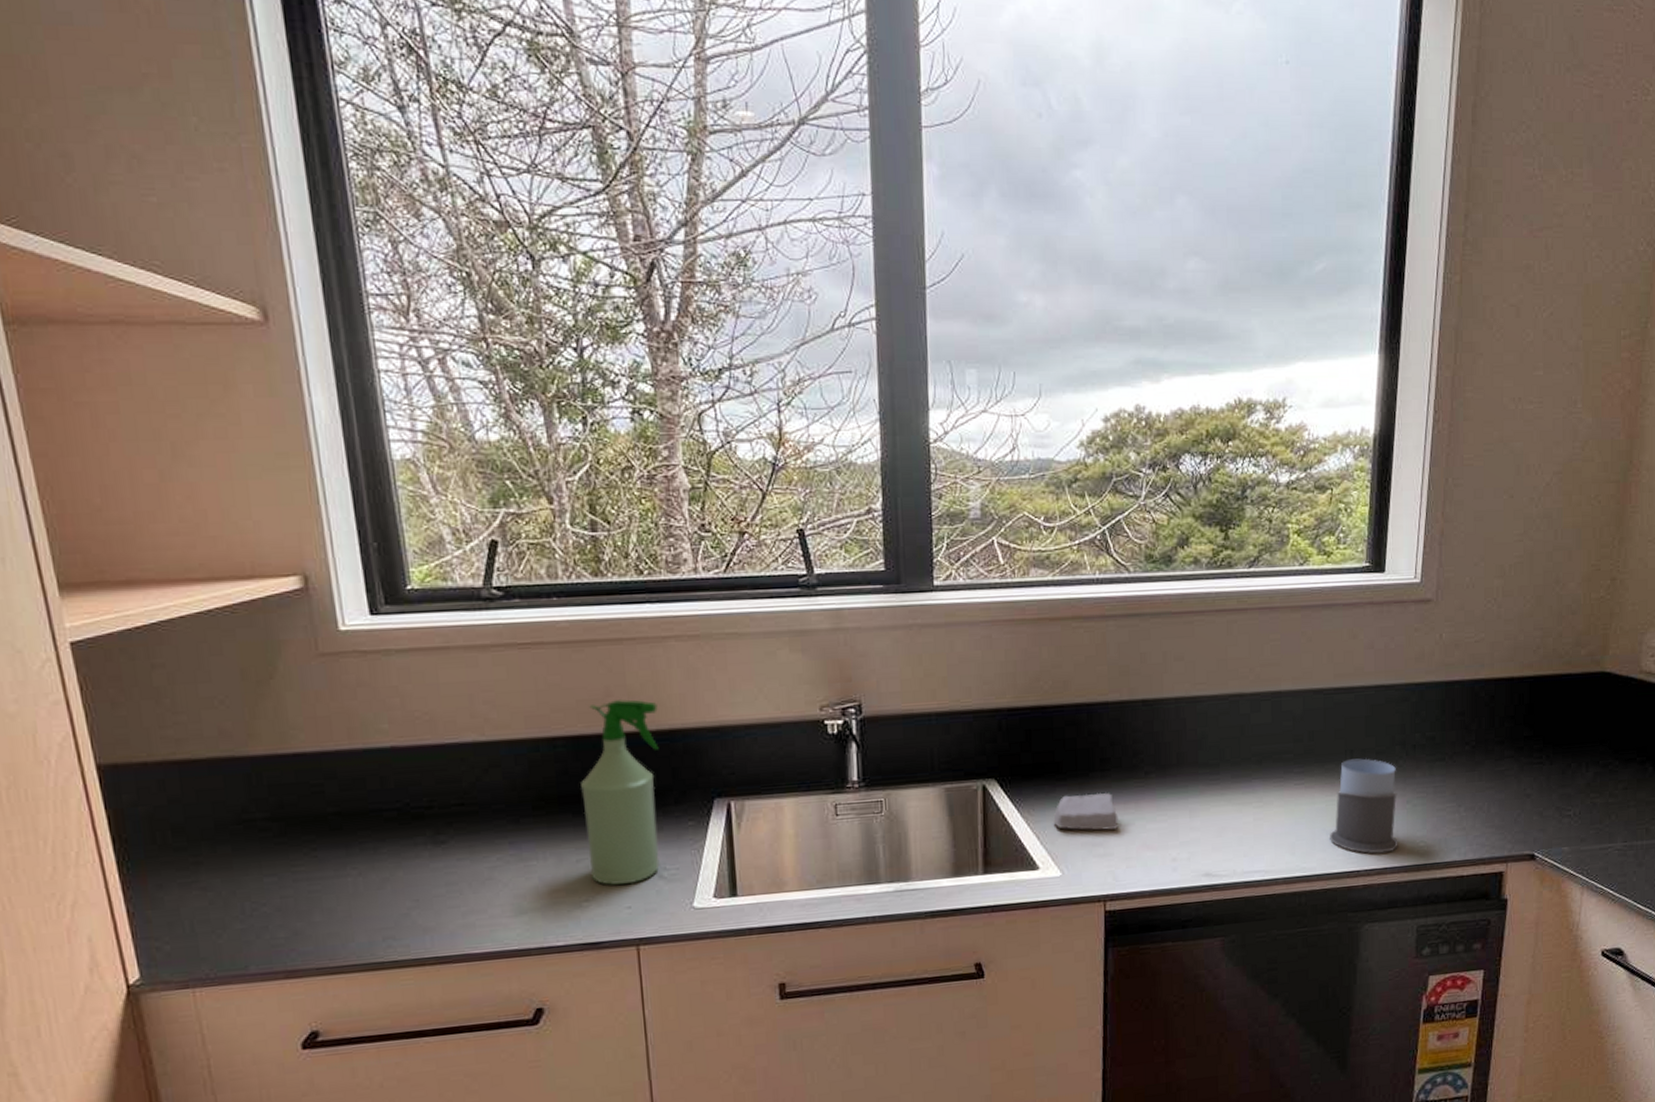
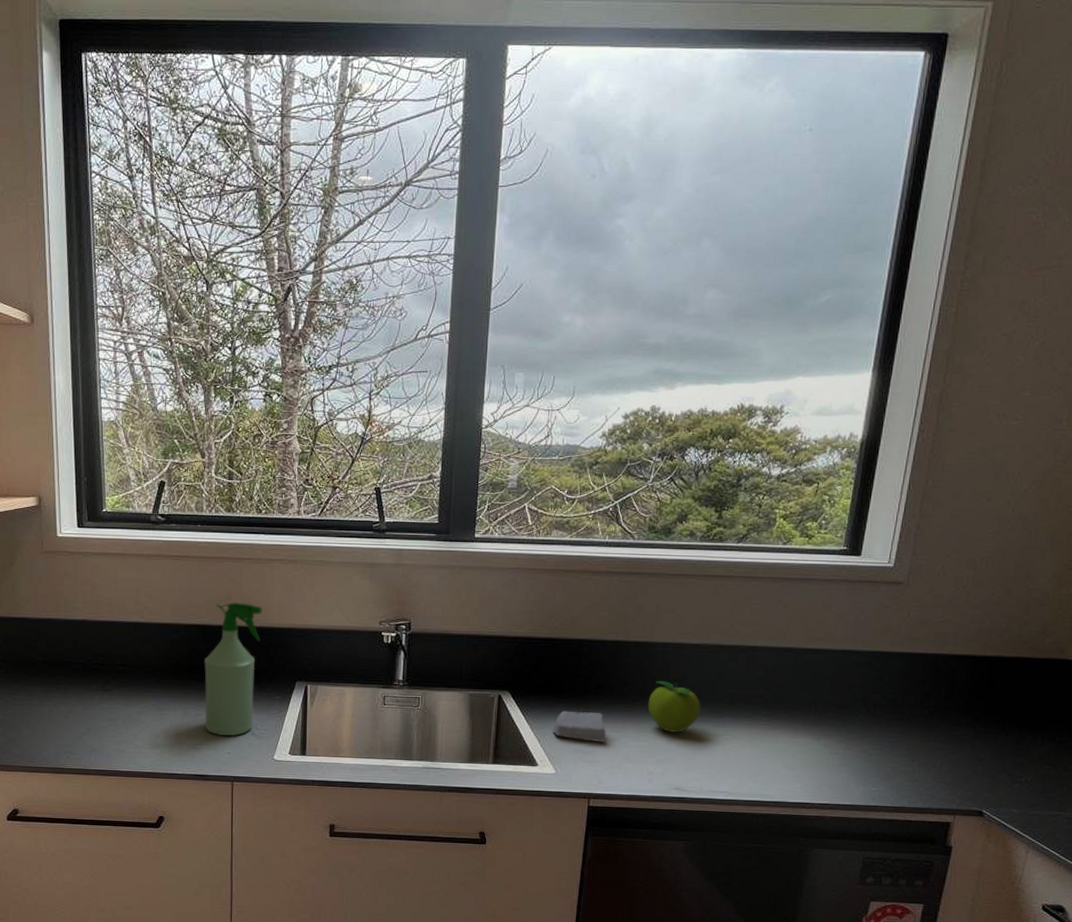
fruit: none [1163,745,1225,807] -> present [647,681,701,733]
mug: present [1330,758,1398,854] -> none [789,709,856,792]

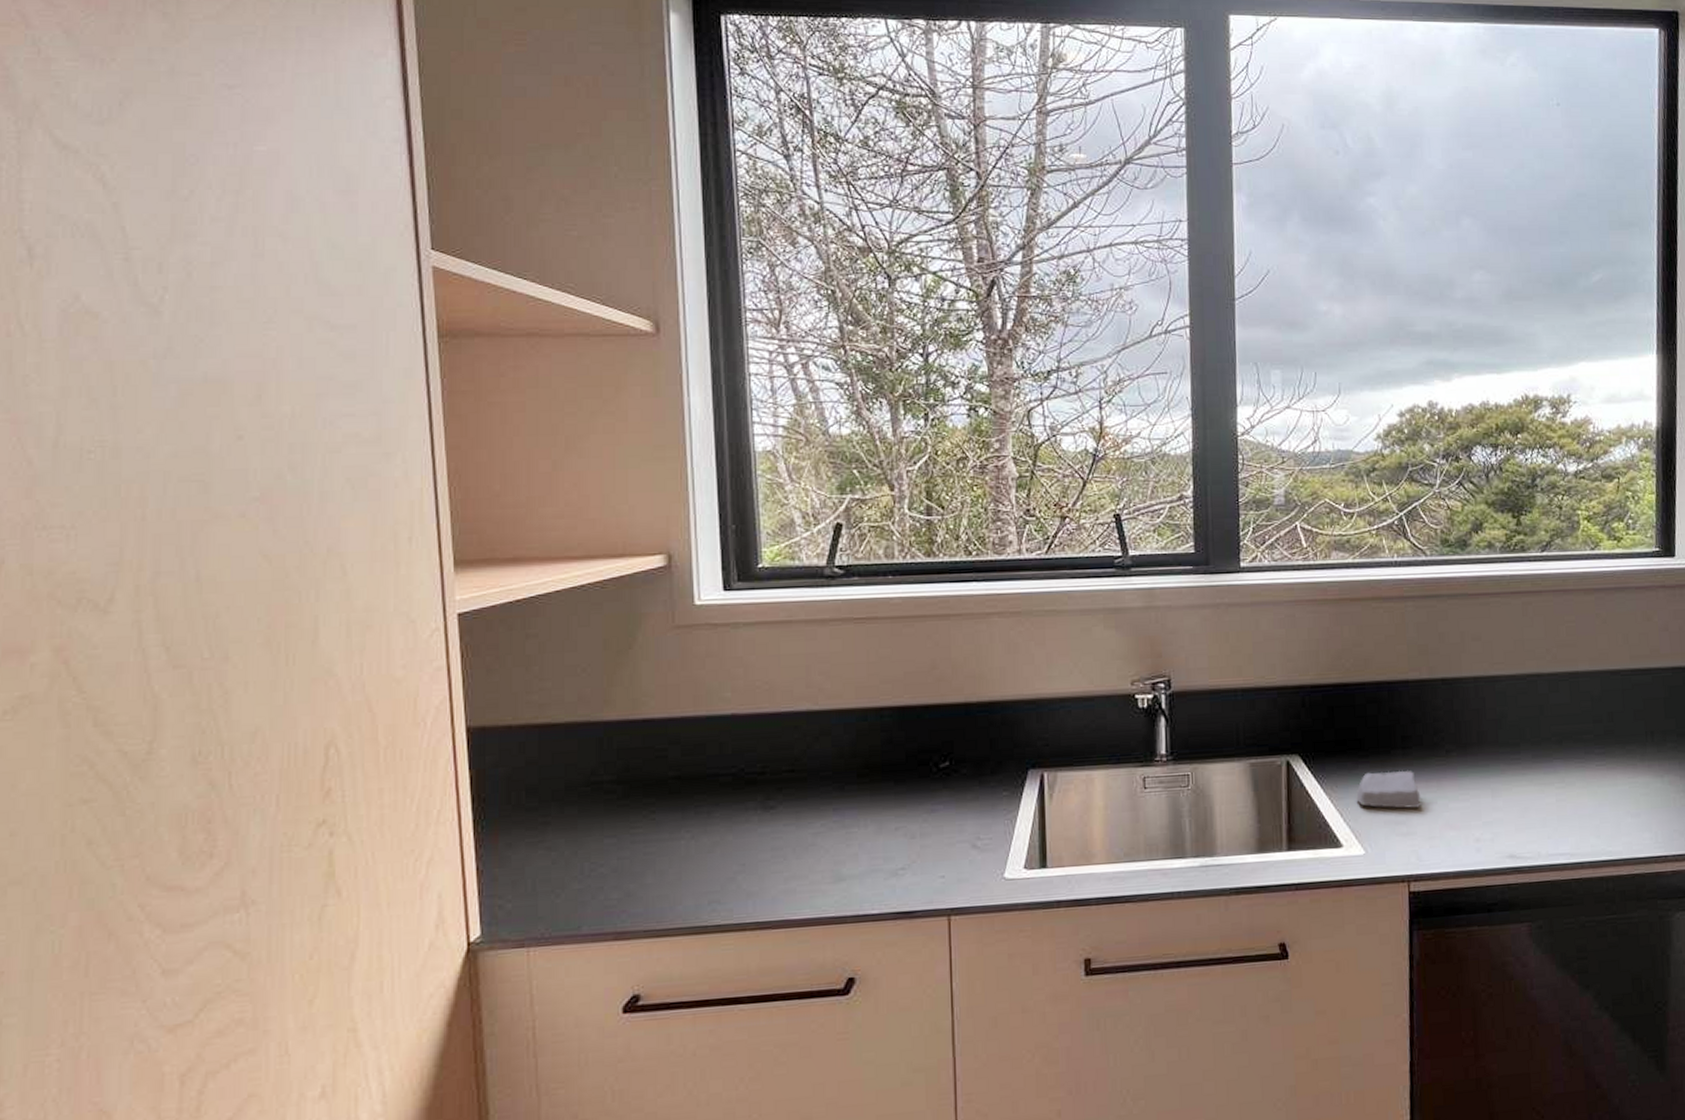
spray bottle: present [204,602,262,737] -> none [904,672,979,854]
fruit: present [647,681,701,733] -> none [1464,724,1526,786]

